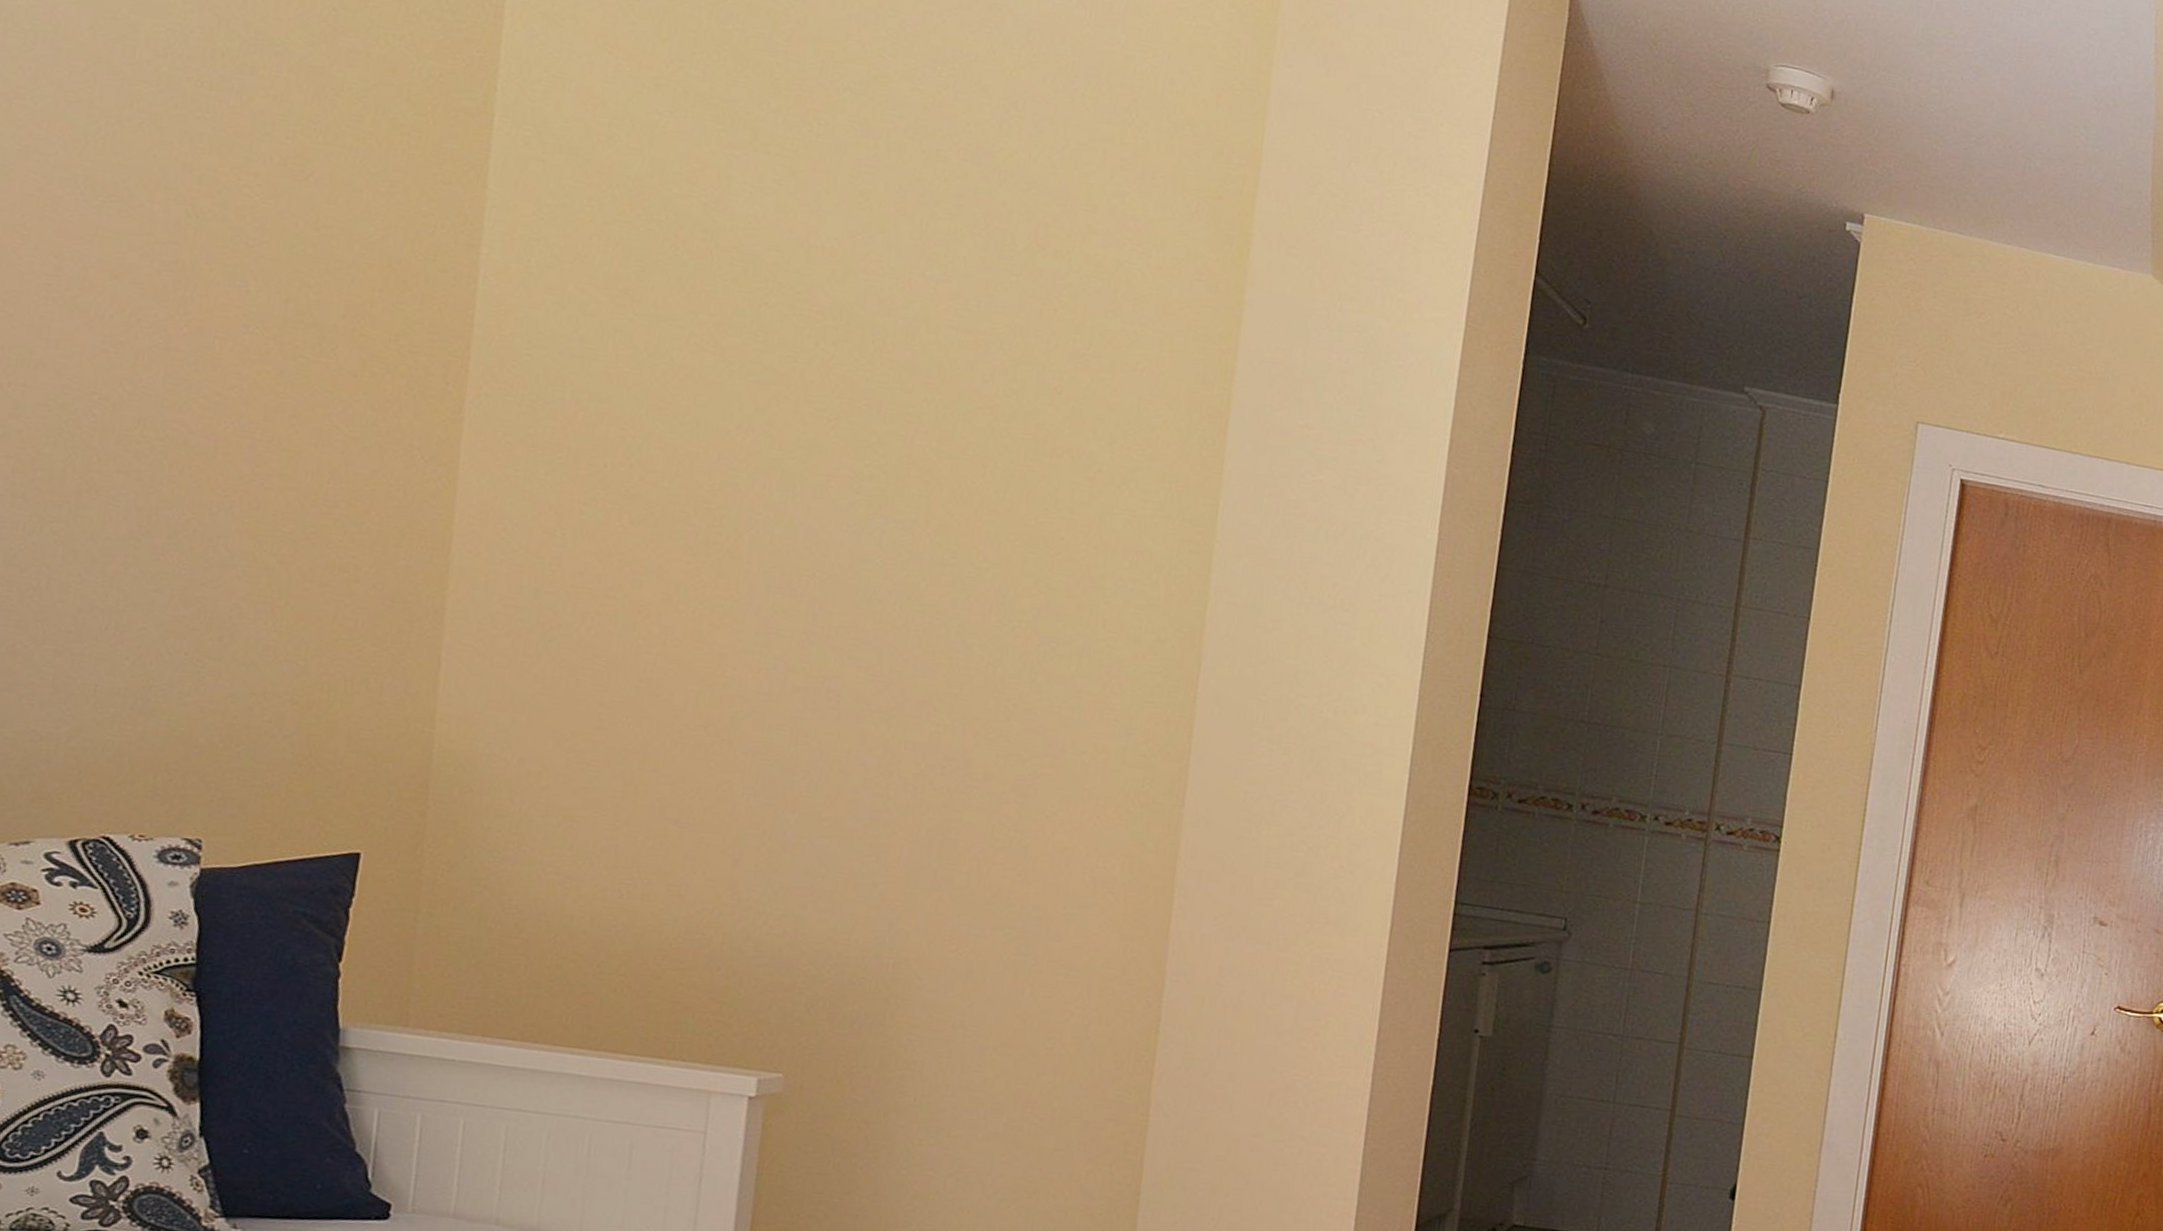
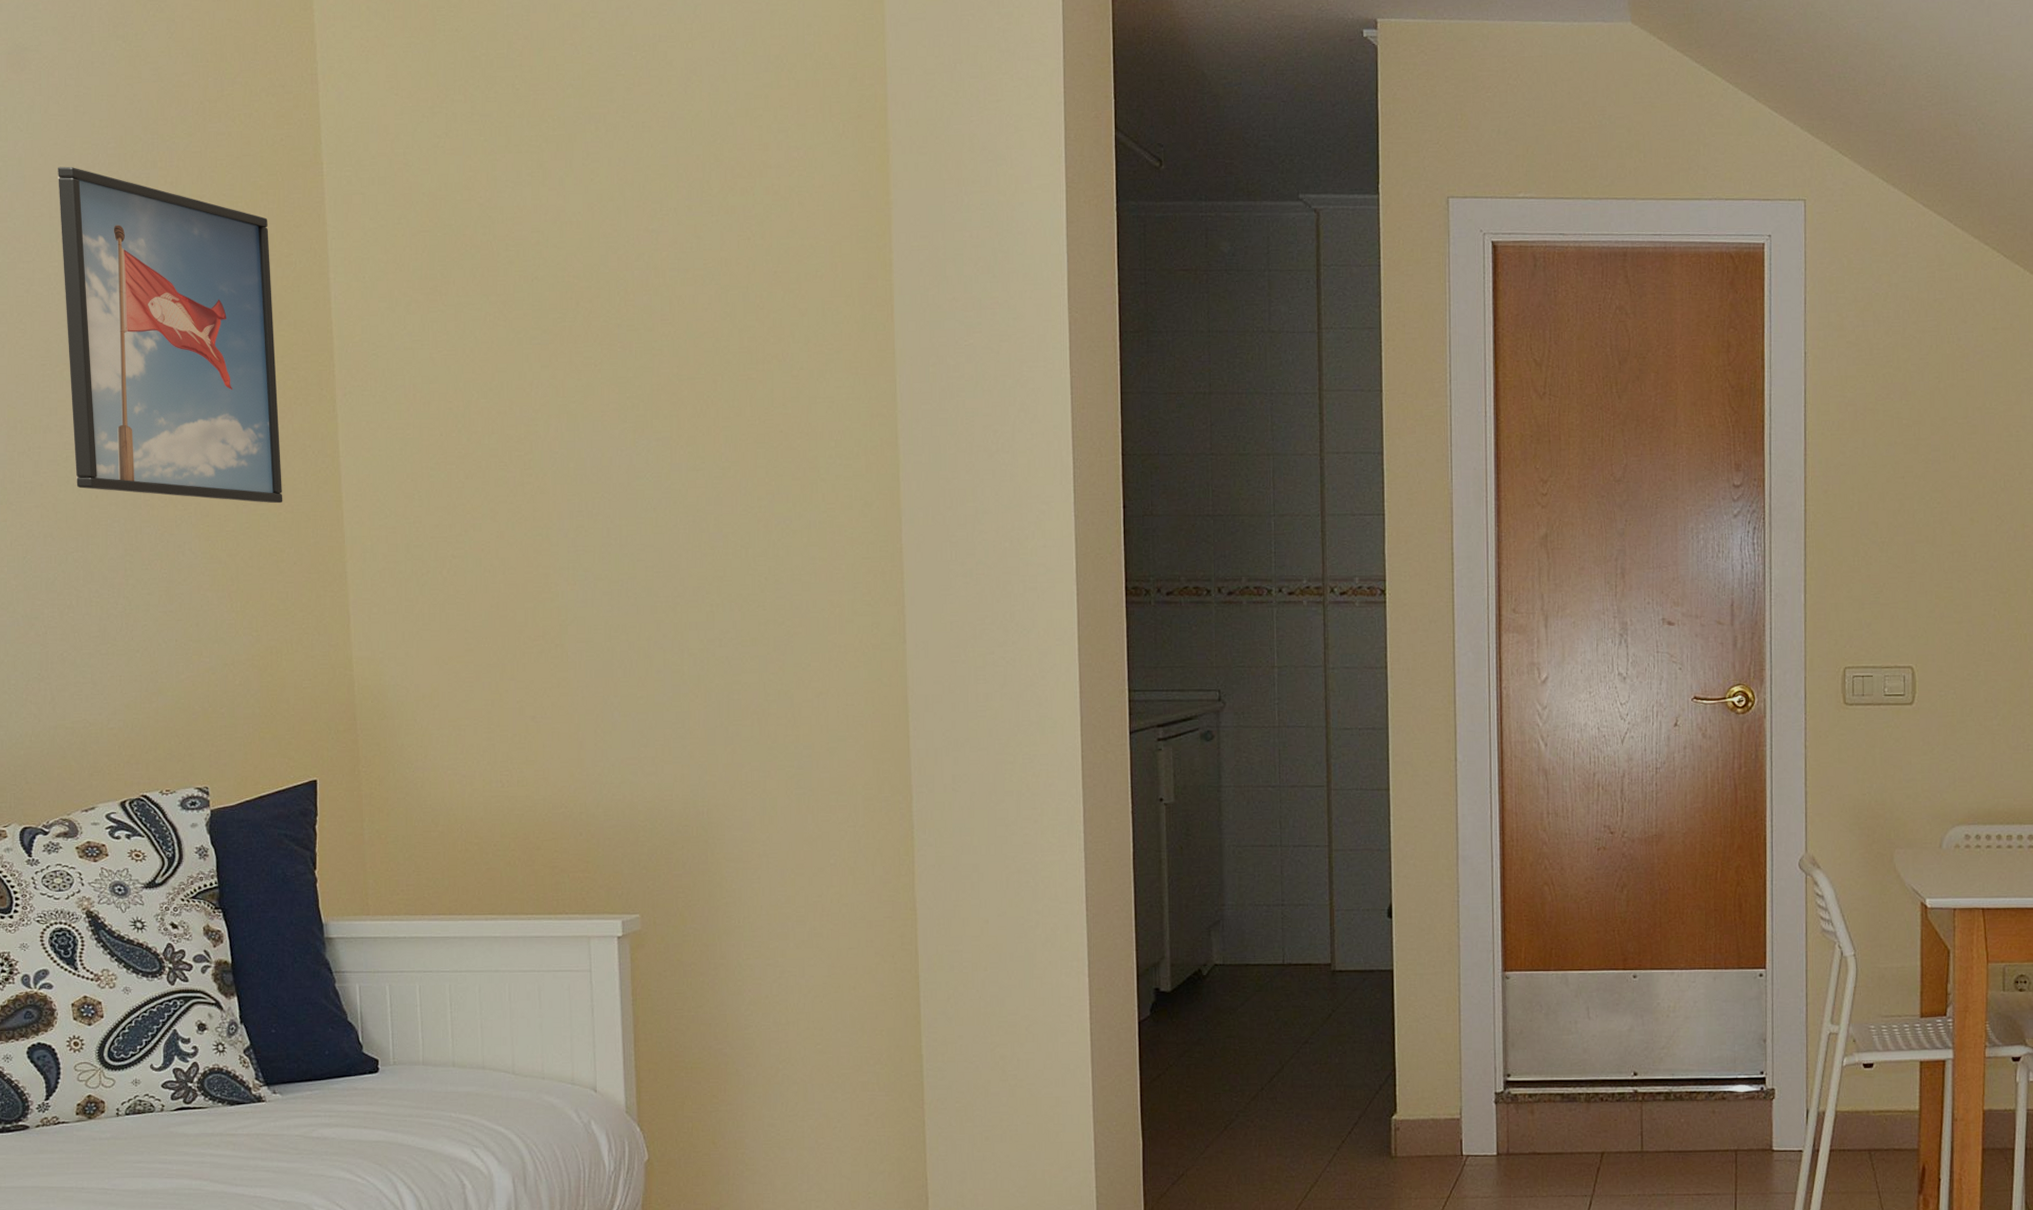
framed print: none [71,46,405,511] -> present [58,166,283,504]

